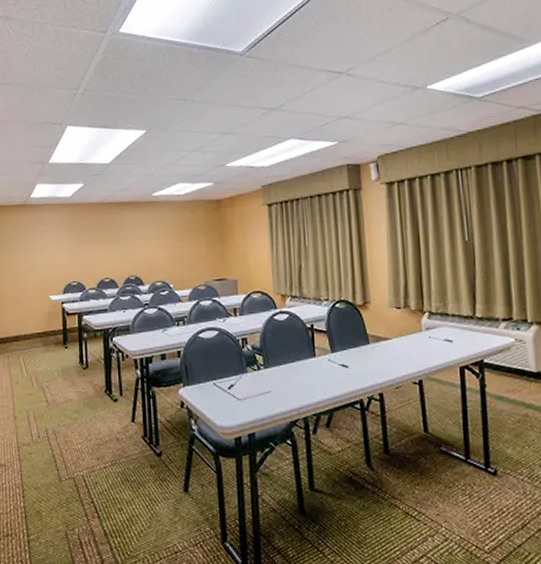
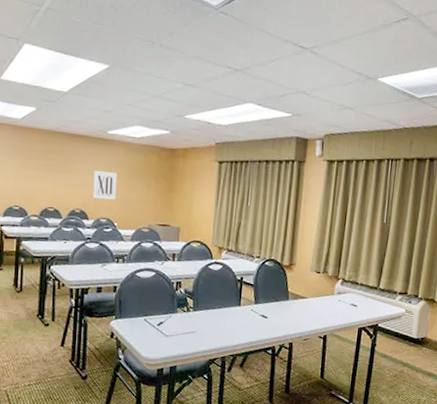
wall art: none [144,233,169,263] -> present [92,170,118,200]

